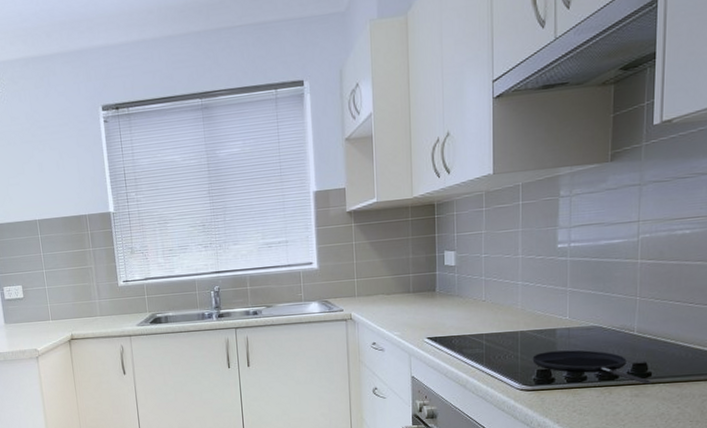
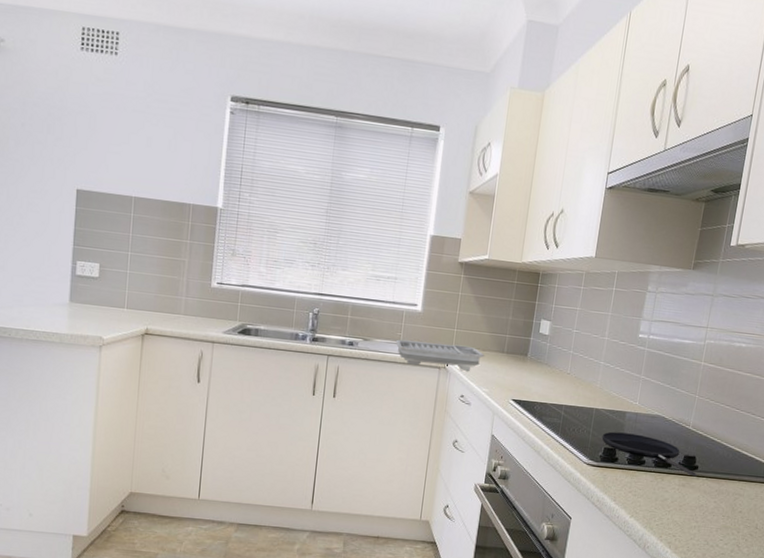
dish rack: none [297,293,390,322] -> present [395,339,484,371]

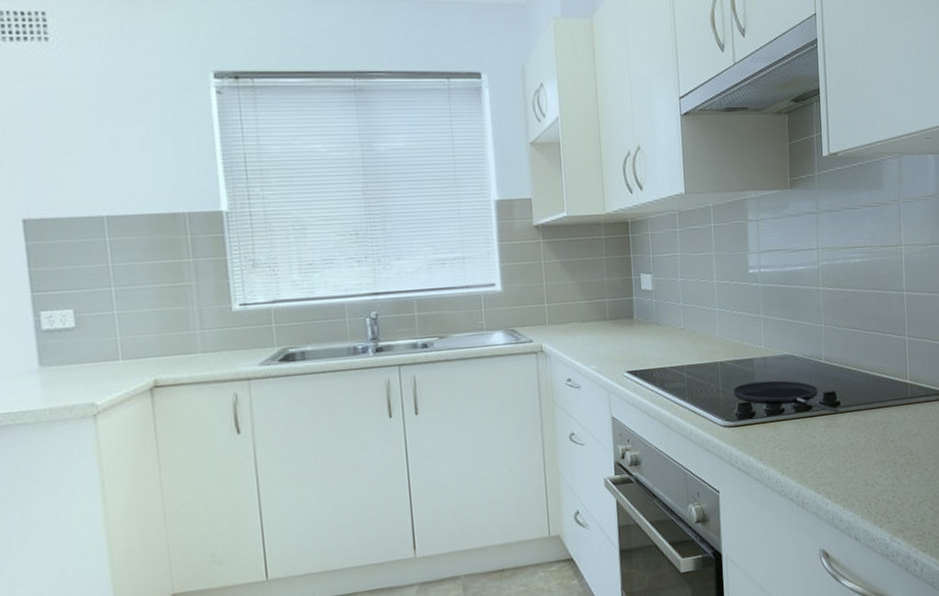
dish rack: present [395,339,484,371] -> none [478,320,585,356]

